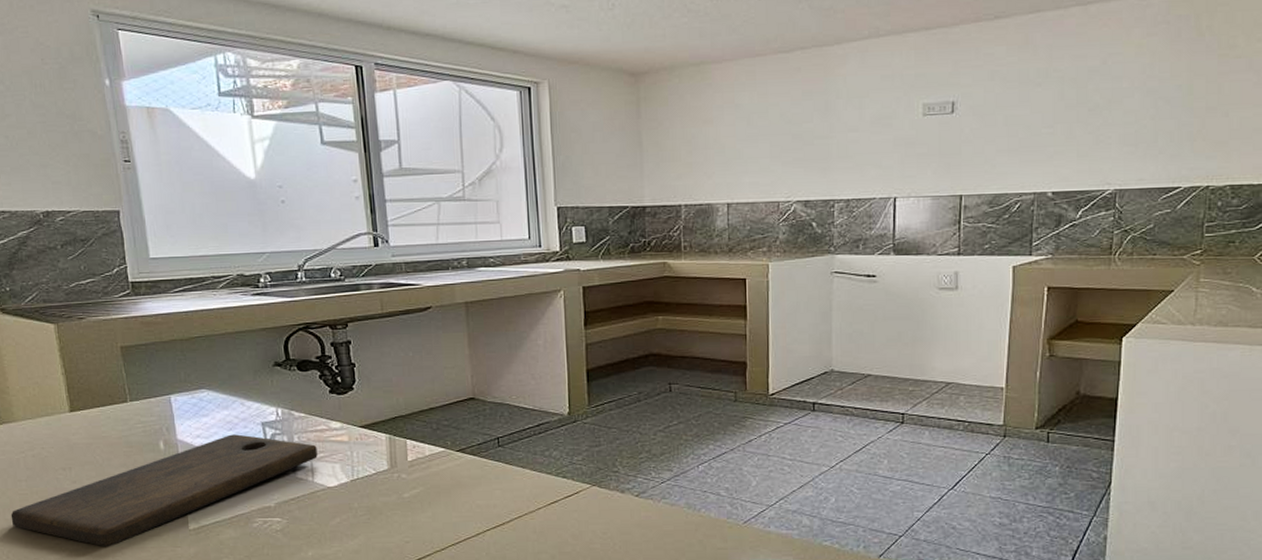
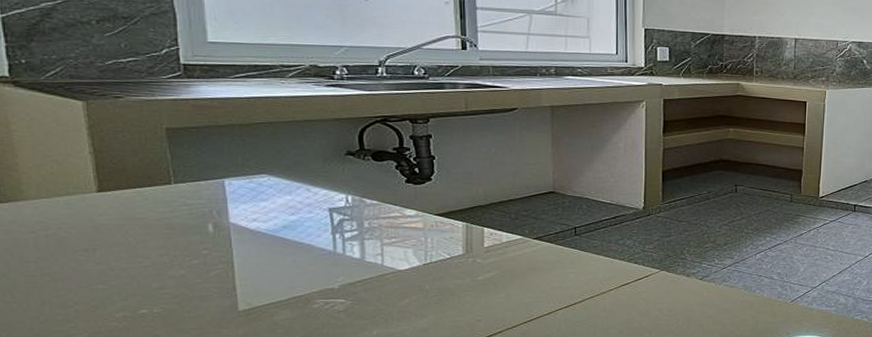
cutting board: present [11,434,318,547] -> none [12,219,389,330]

